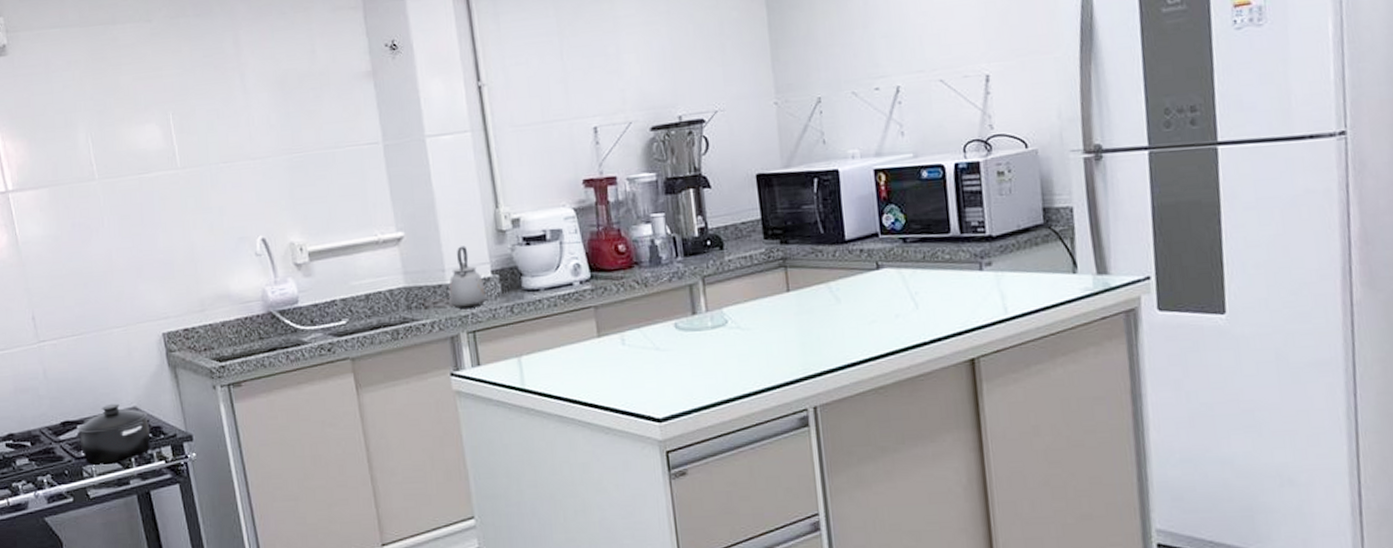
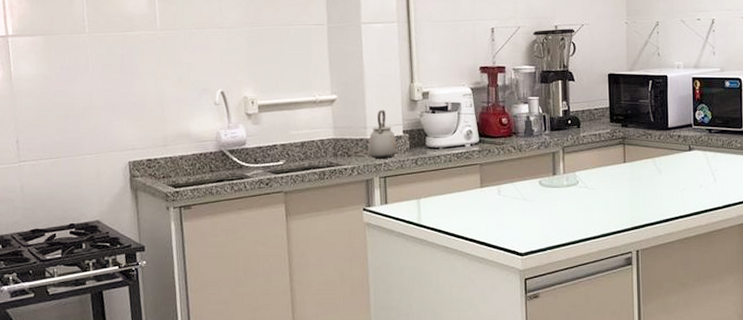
saucepan: present [77,403,151,465] -> none [45,216,109,267]

